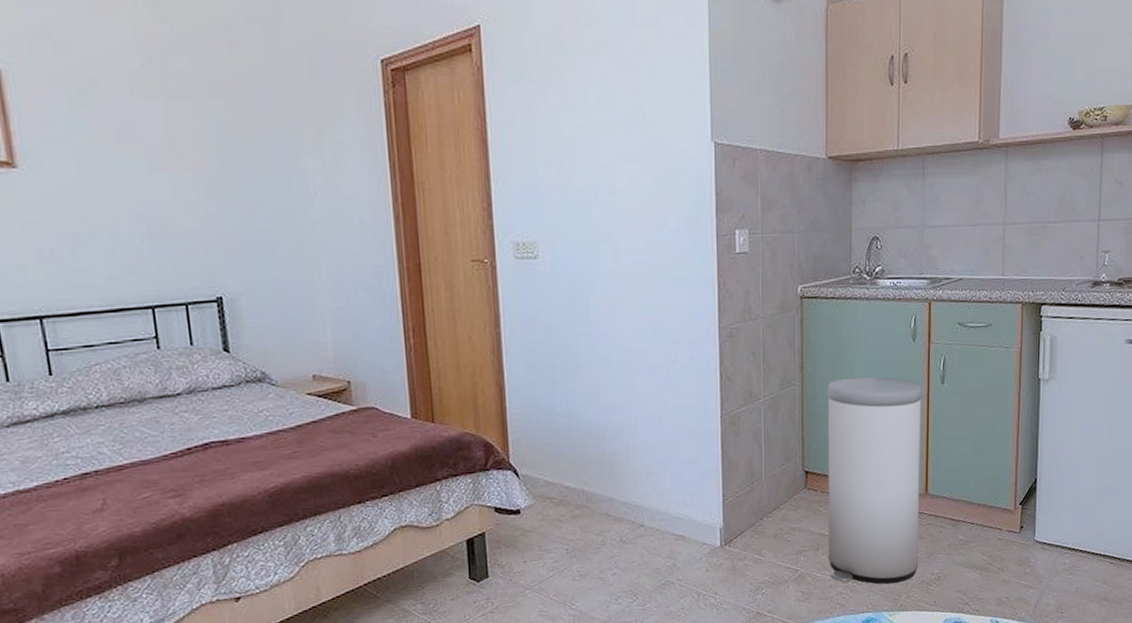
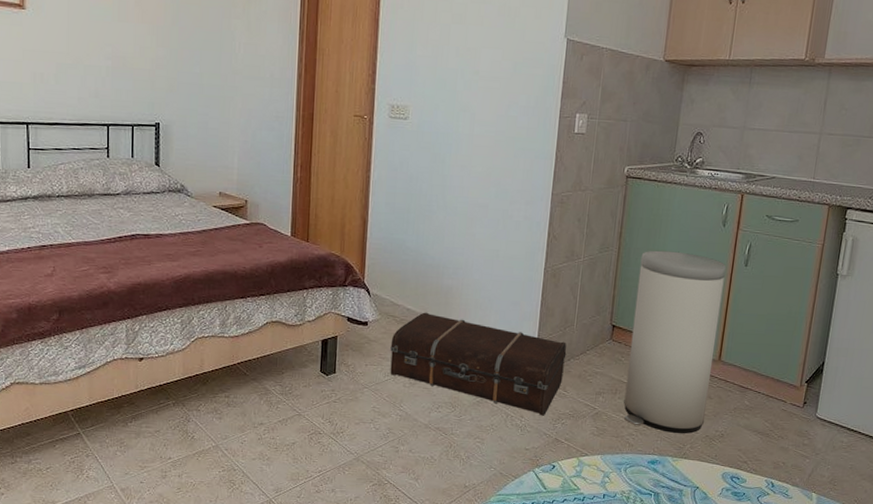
suitcase: none [551,487,758,589] -> present [390,312,567,416]

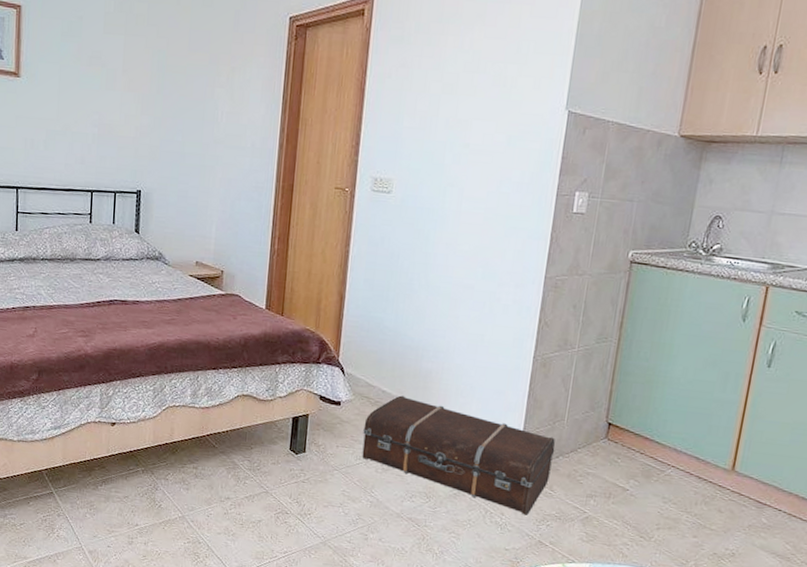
pedal bin: present [624,250,726,433] -> none [618,343,745,549]

